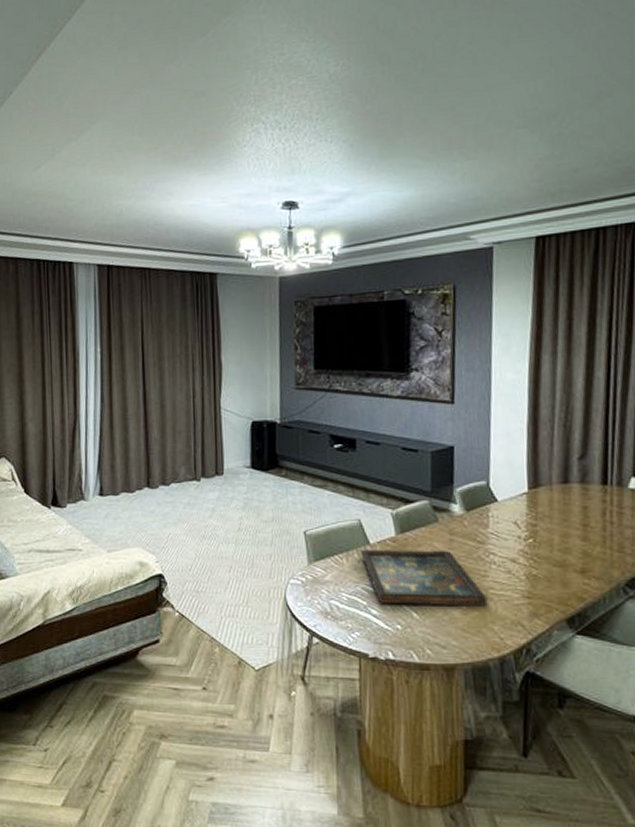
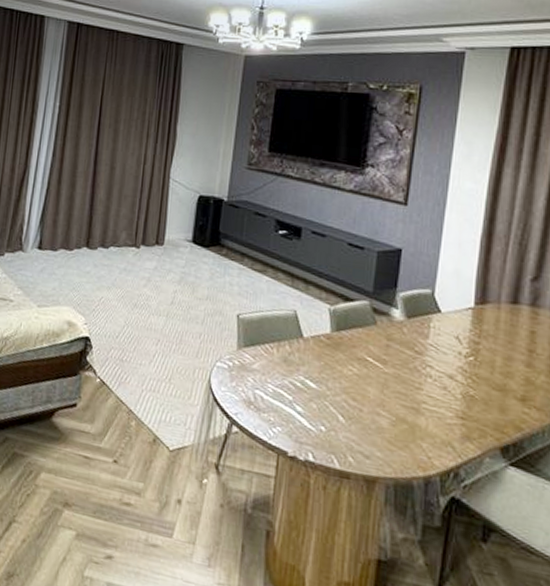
decorative tray: present [361,549,488,607] -> none [293,341,419,421]

